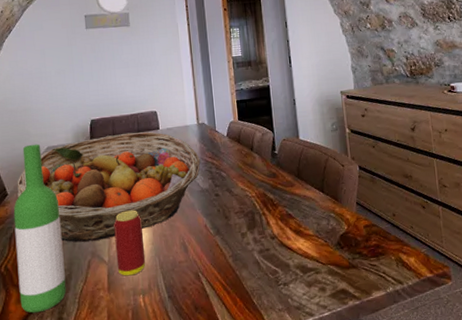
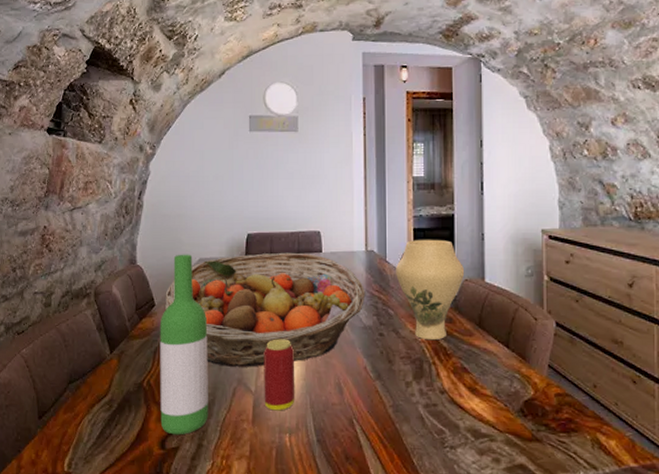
vase: none [224,108,283,195] -> present [396,239,465,341]

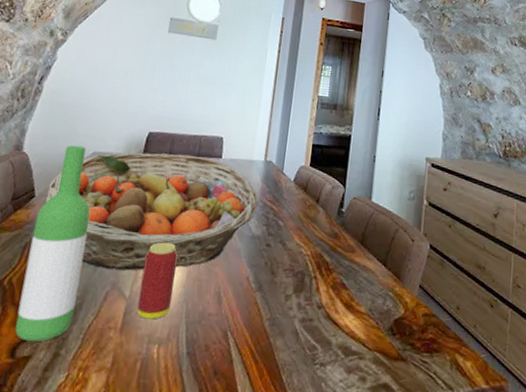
vase: present [396,239,465,341] -> none [290,155,355,255]

